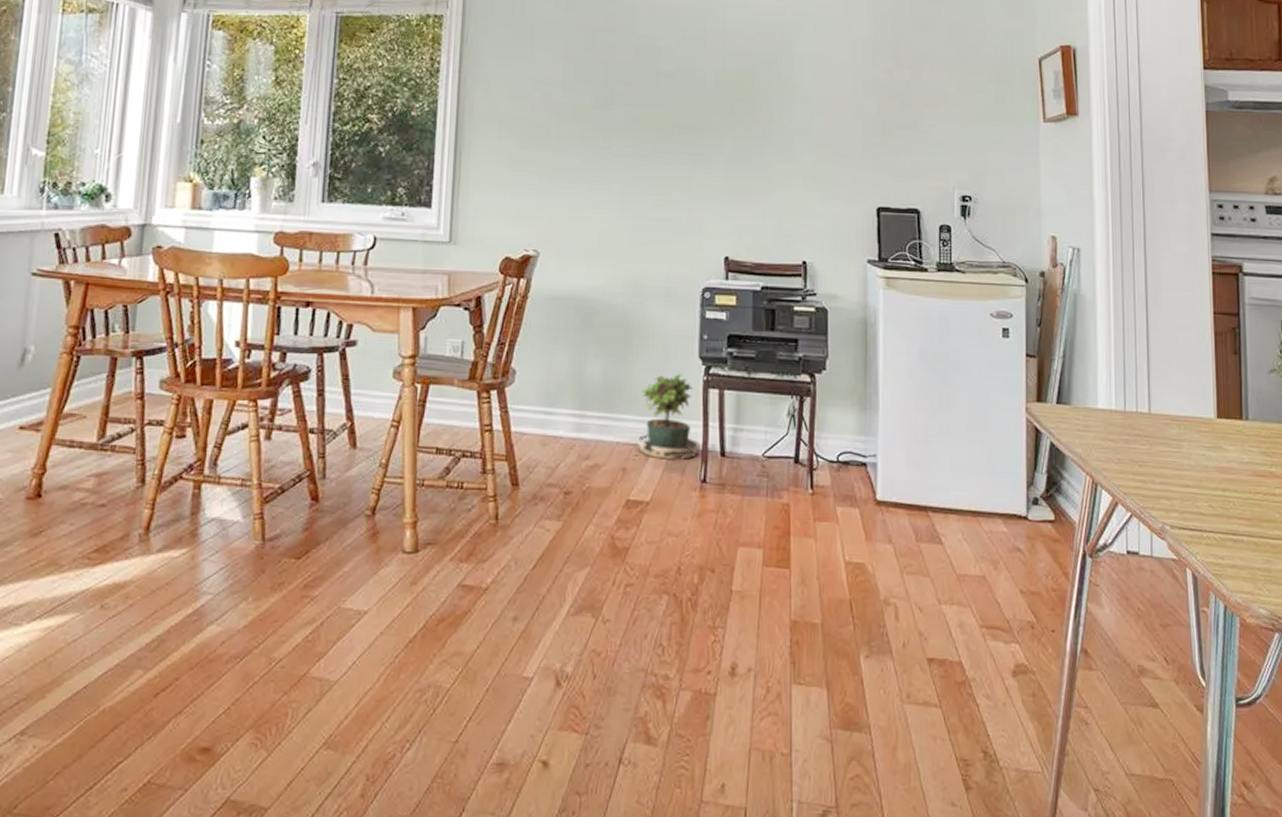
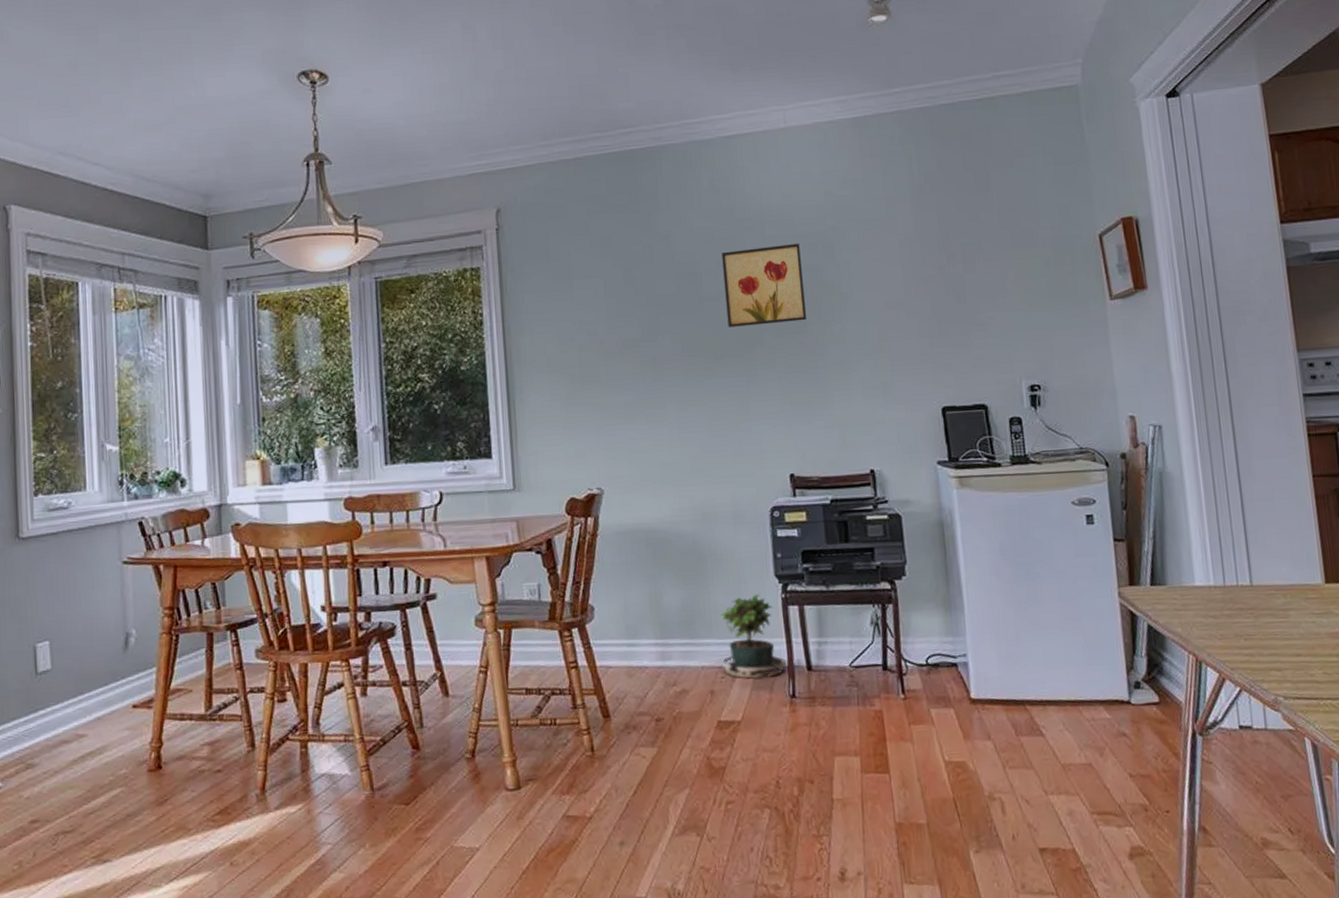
wall art: none [681,30,758,107] -> present [722,242,806,327]

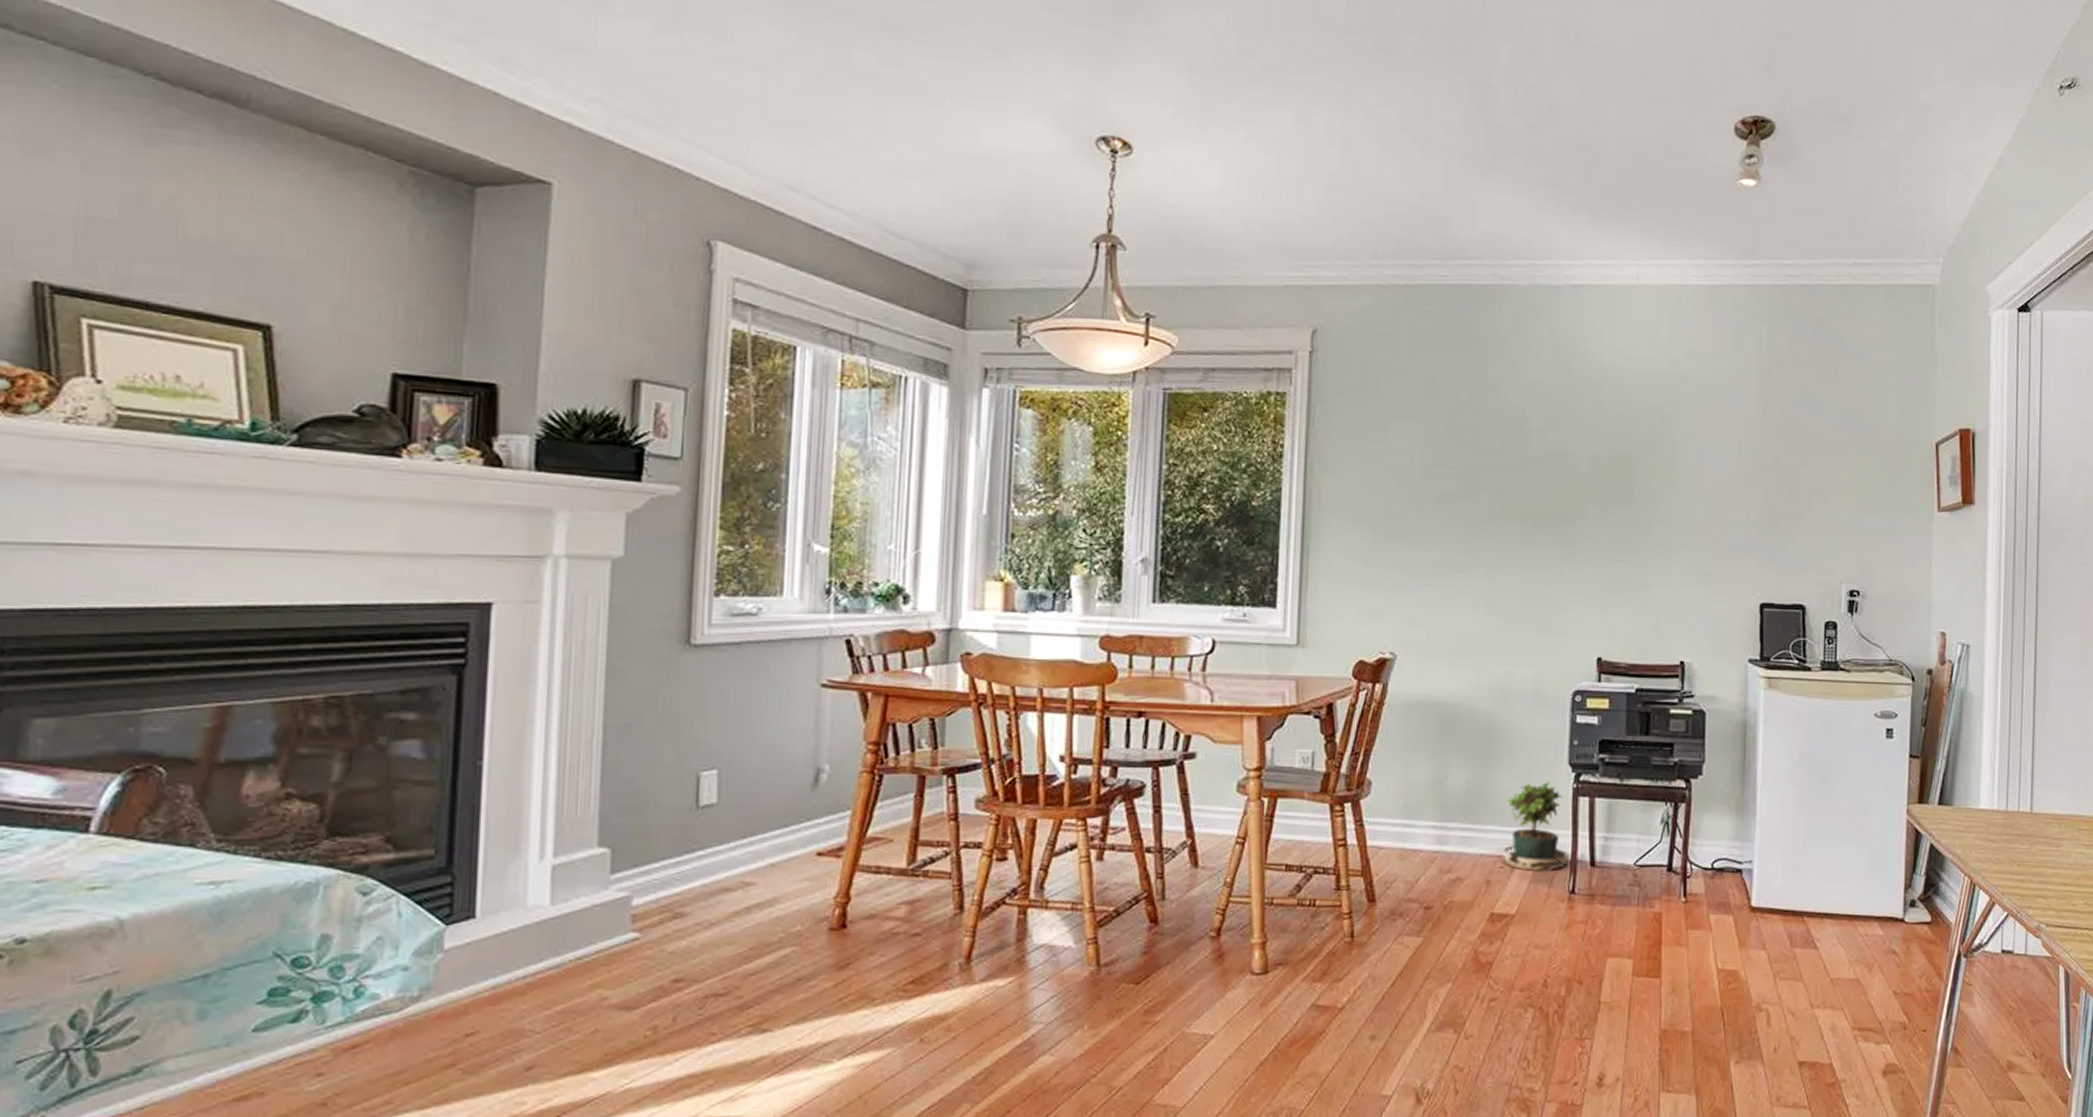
wall art: present [722,242,806,327] -> none [1551,410,1637,496]

